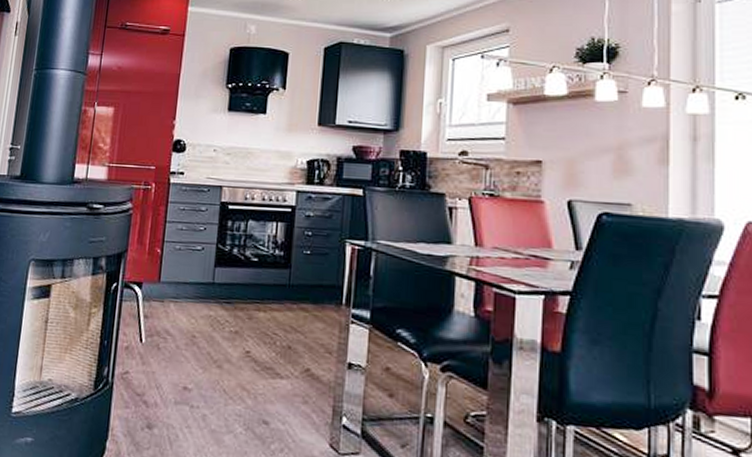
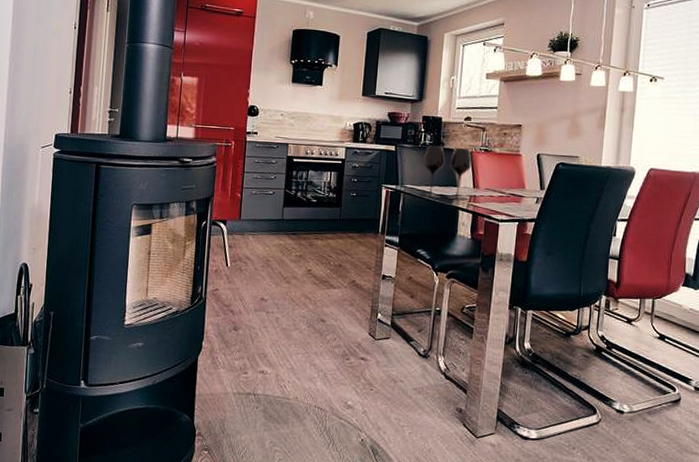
wine glass: none [398,188,472,263] -> present [419,145,472,200]

